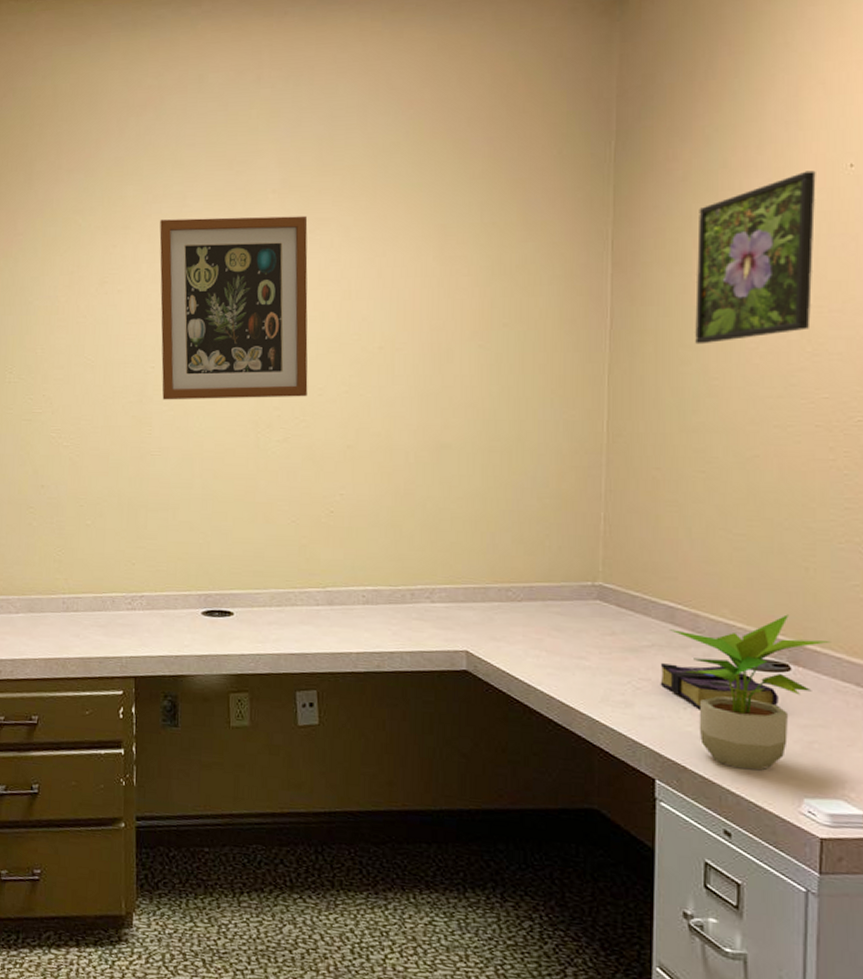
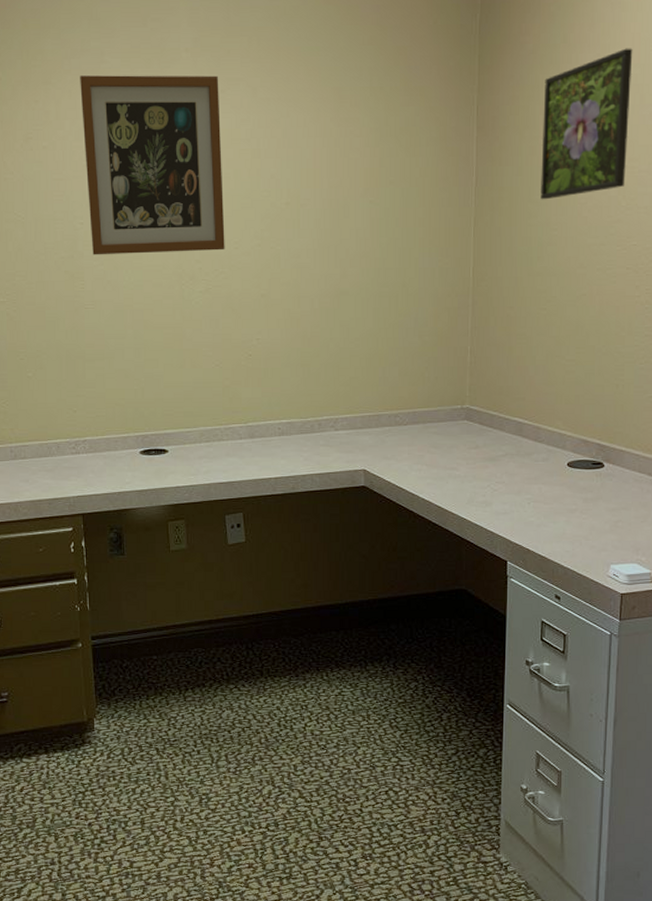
book: present [660,663,778,710] -> none [511,467,595,504]
potted plant: present [670,614,831,771] -> none [519,423,633,547]

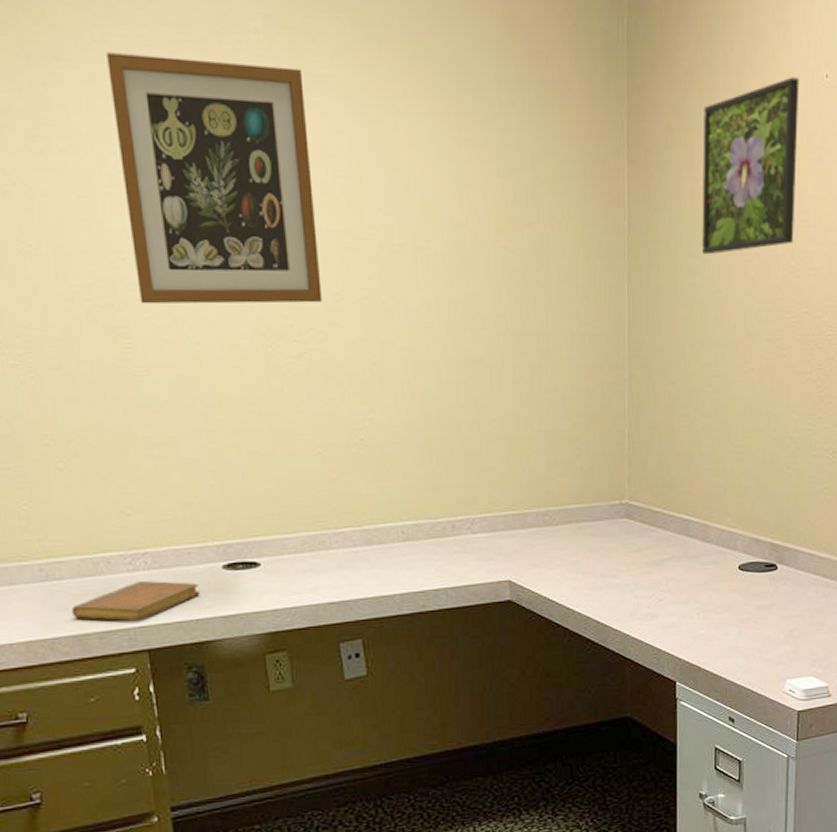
notebook: none [30,462,122,492] -> present [71,581,200,622]

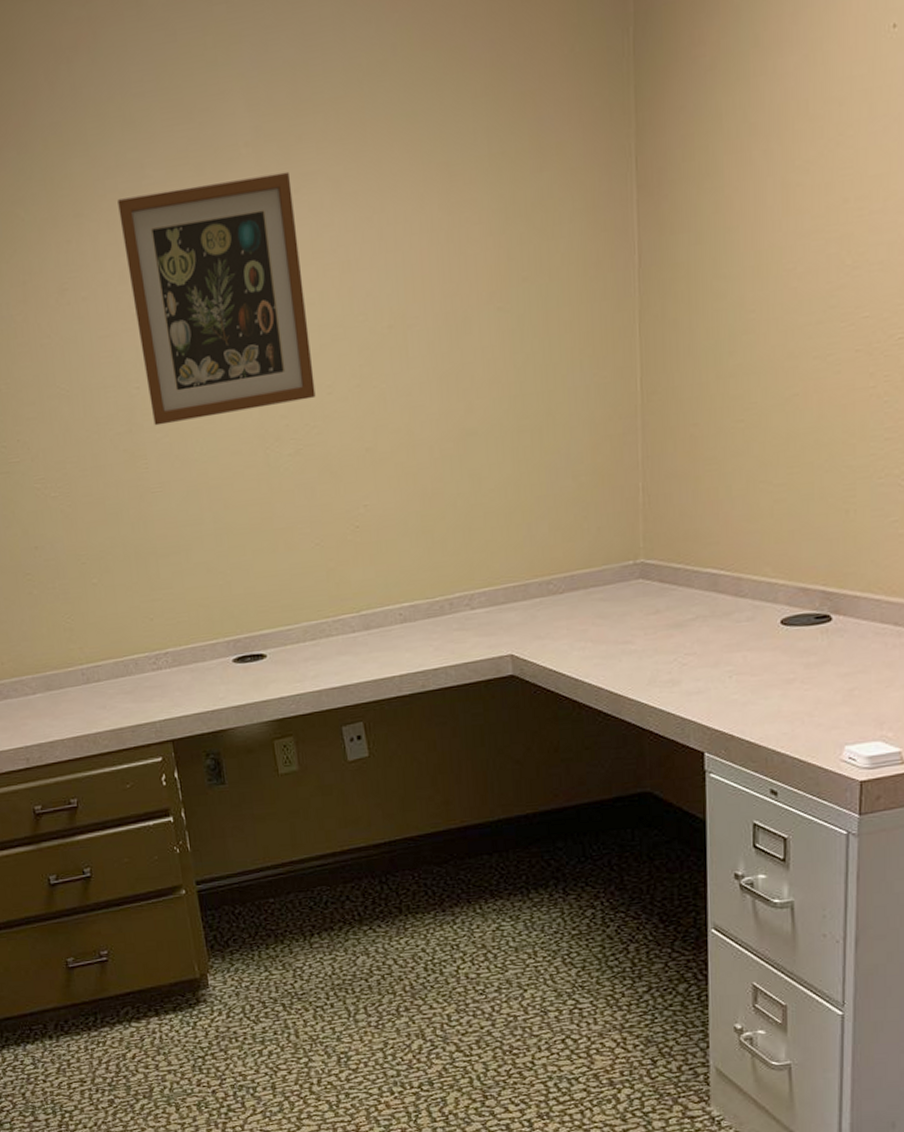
notebook: present [71,581,200,622] -> none [108,677,214,716]
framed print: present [702,77,799,255] -> none [729,38,856,274]

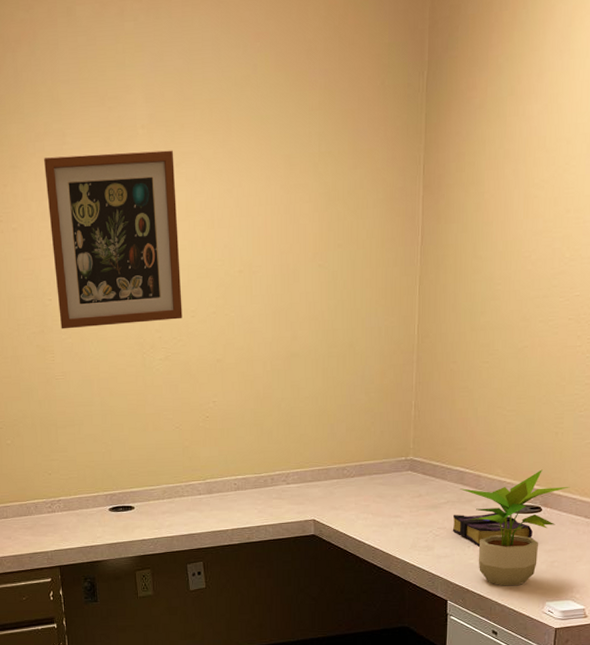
book: none [705,627,820,676] -> present [452,512,533,547]
potted plant: none [713,563,871,728] -> present [460,469,570,586]

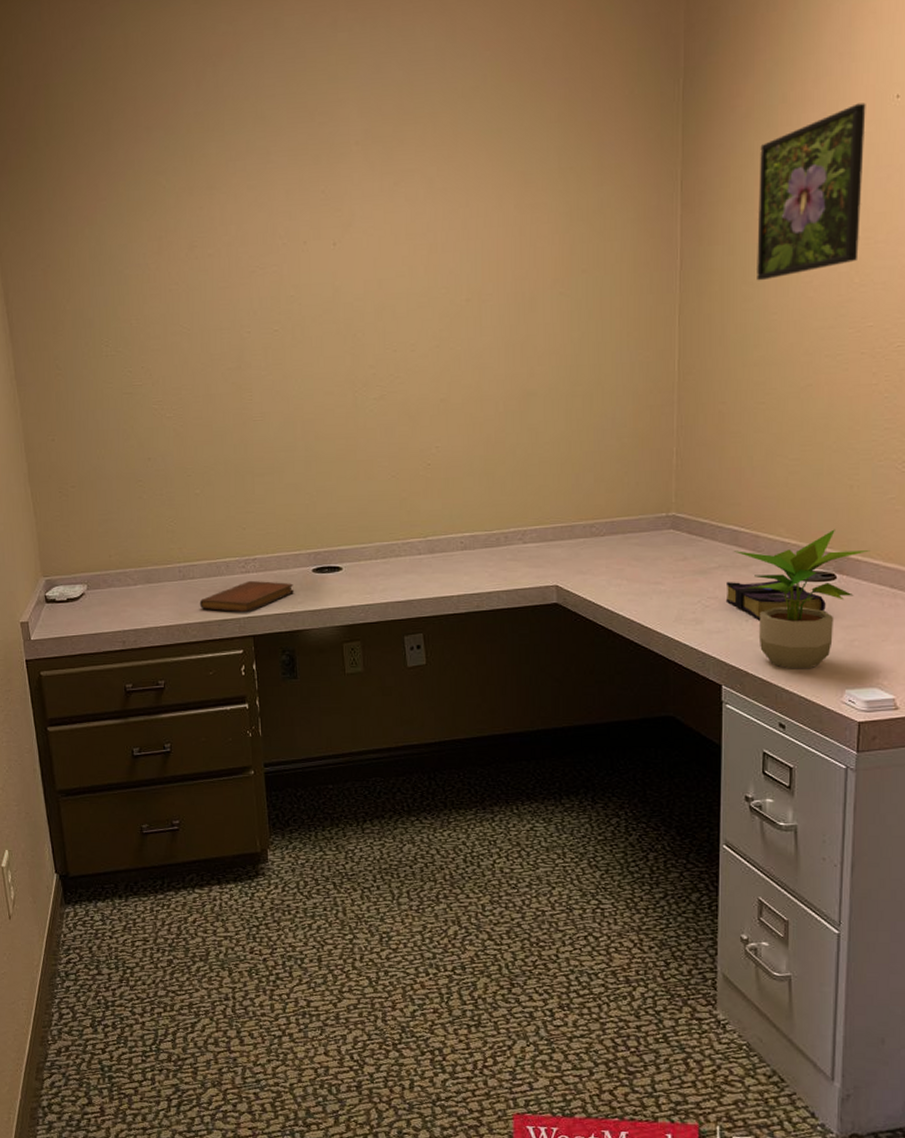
notebook: none [12,519,94,547] -> present [199,581,294,613]
wall art: present [44,150,183,329] -> none [245,167,401,365]
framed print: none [485,96,581,256] -> present [757,103,866,281]

